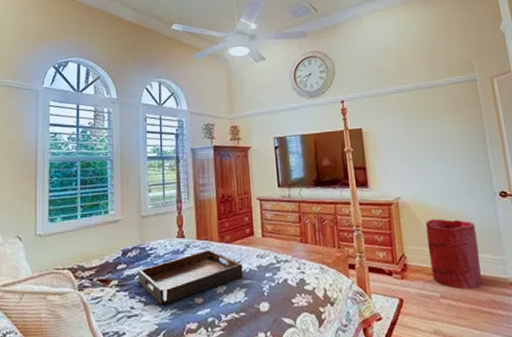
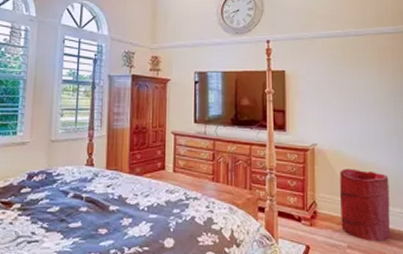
serving tray: present [137,249,243,305] -> none [41,180,151,233]

